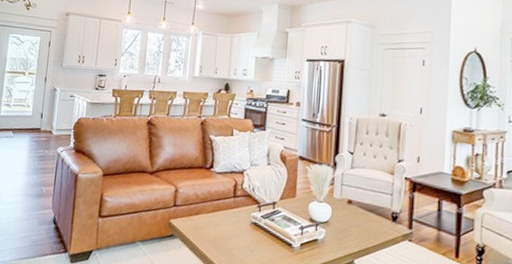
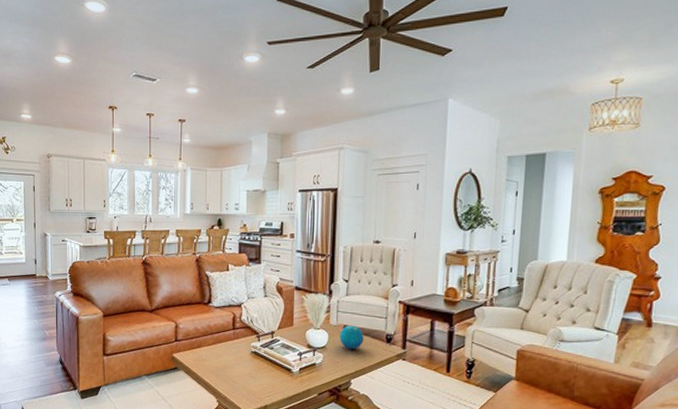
decorative orb: none [343,199,368,226] -> present [339,325,364,349]

